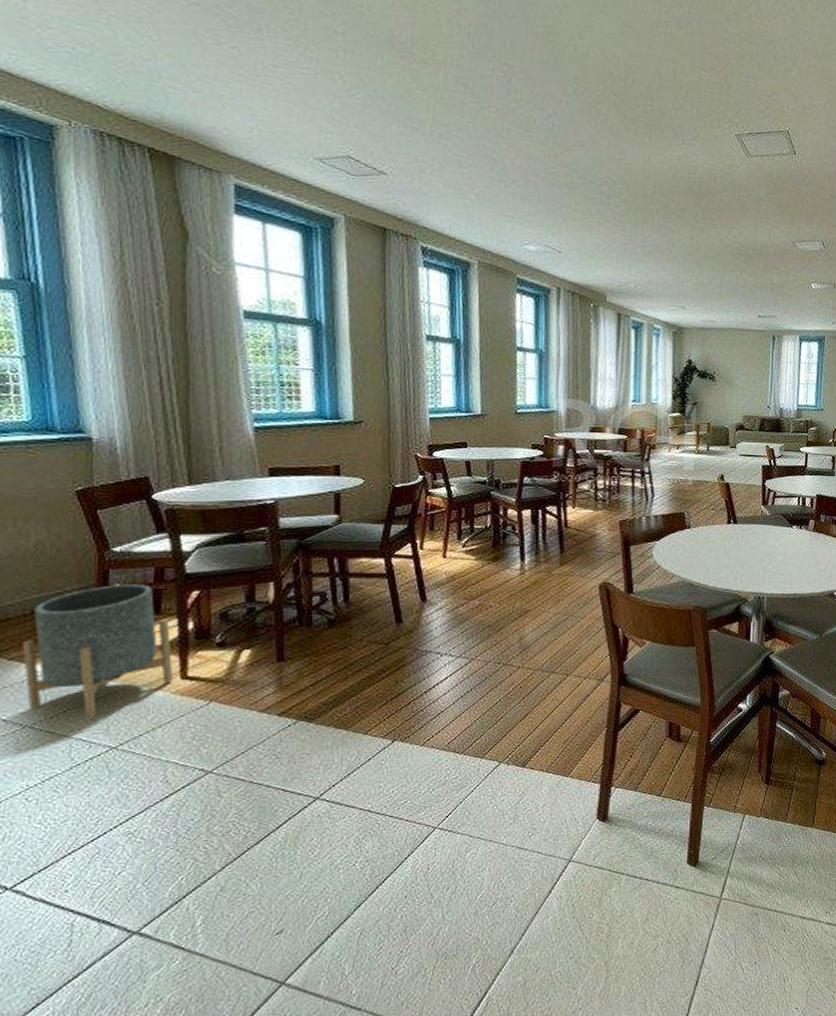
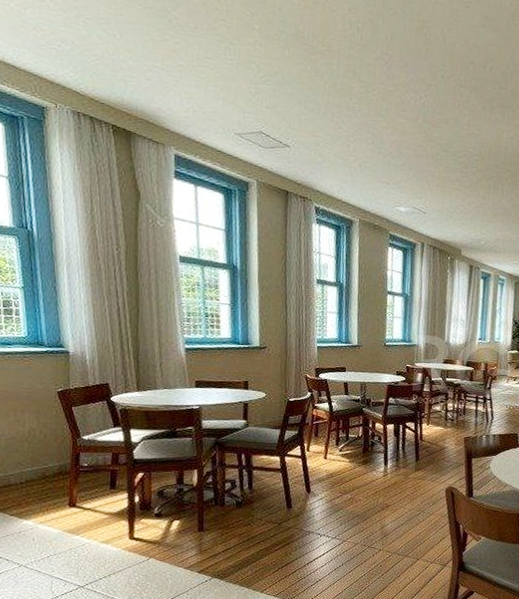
planter: present [22,584,173,719] -> none [19,464,124,564]

